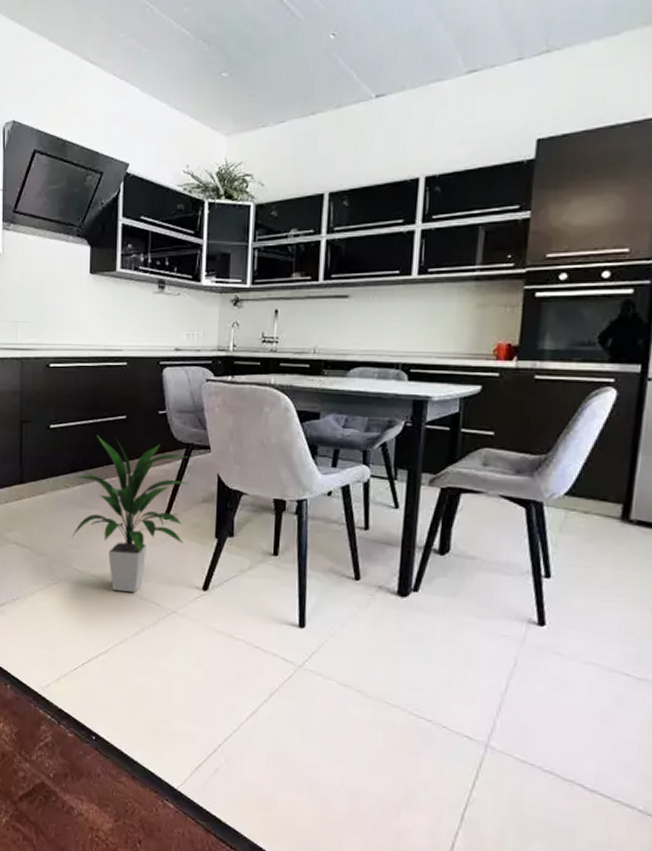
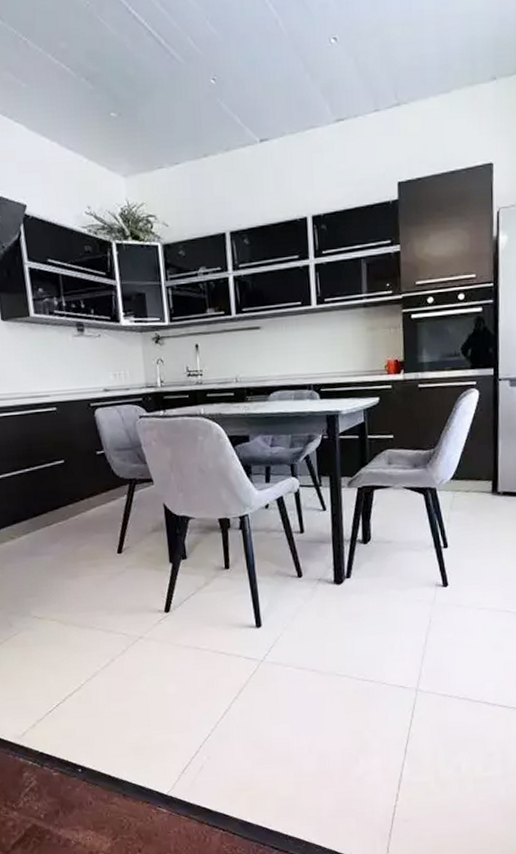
indoor plant: present [71,434,189,592] -> none [18,482,140,630]

